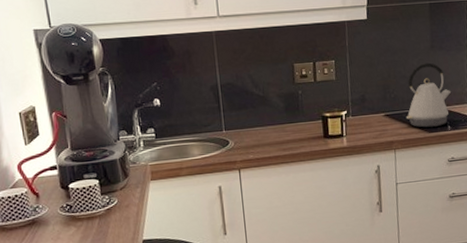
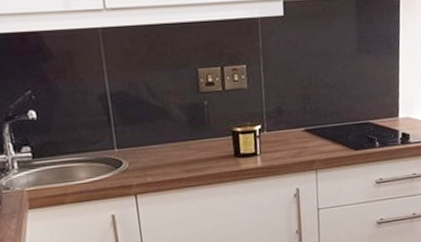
kettle: present [405,62,452,128] -> none [328,68,380,145]

